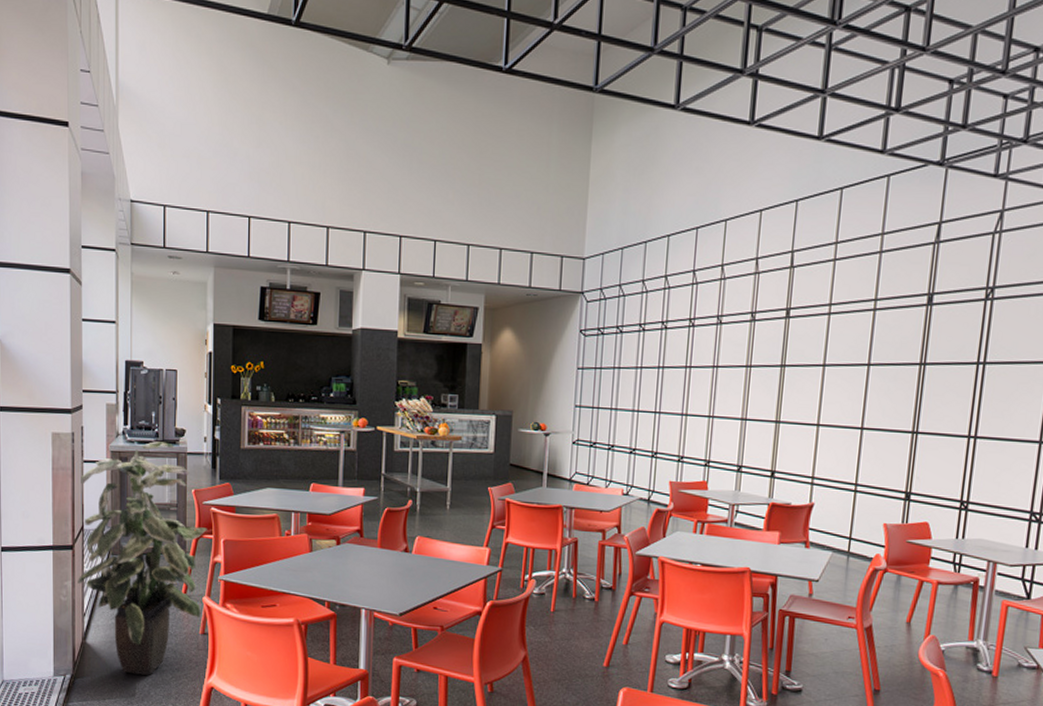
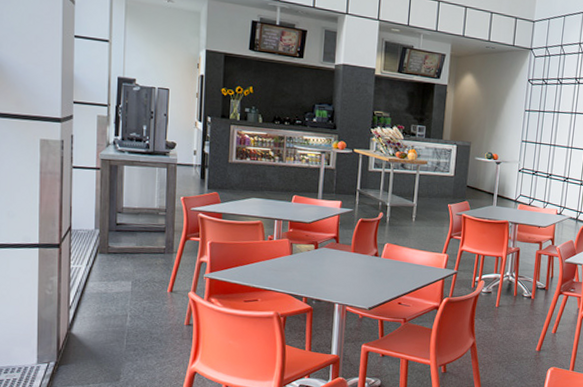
indoor plant: present [78,441,208,675] -> none [64,152,196,362]

